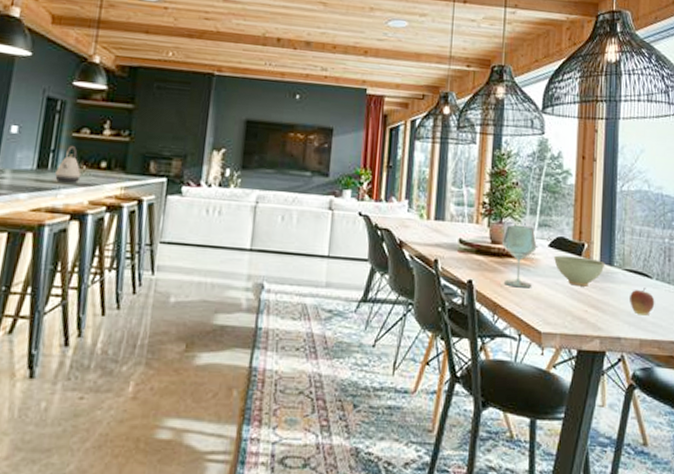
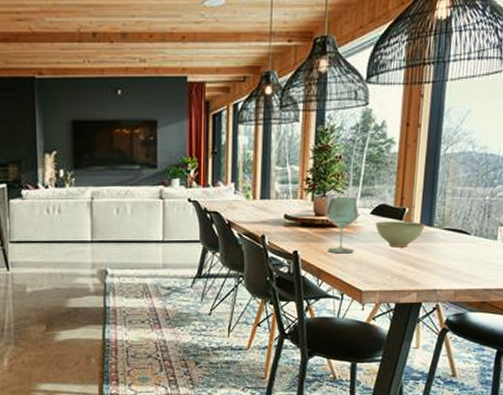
fruit: present [630,288,655,316] -> none [447,244,472,269]

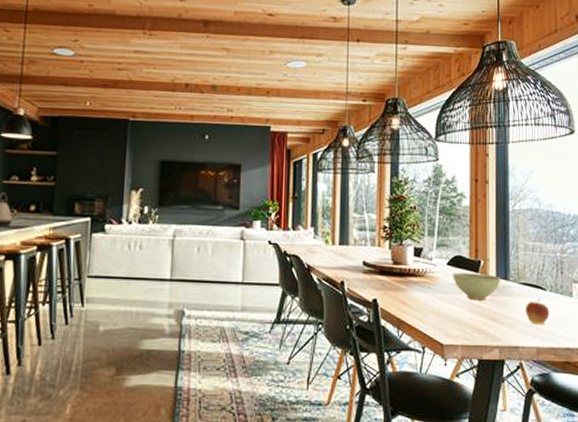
wine glass: present [326,197,359,254] -> none [404,247,436,304]
fruit: none [447,244,472,269] -> present [526,299,550,325]

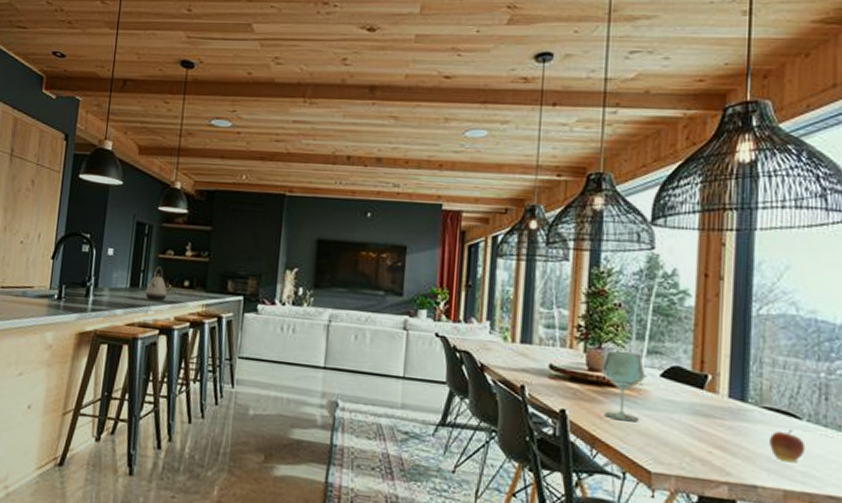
wine glass: none [404,247,436,304] -> present [602,351,646,422]
bowl: present [453,272,501,301] -> none [668,387,736,424]

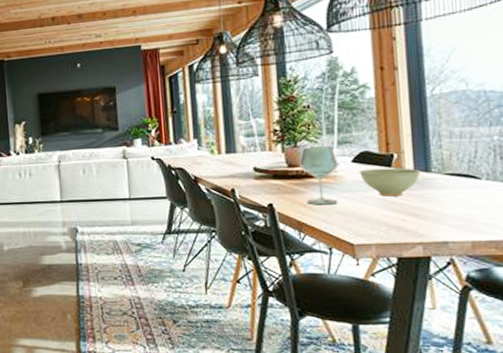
bowl: none [668,387,736,424] -> present [360,167,421,197]
fruit: present [770,430,806,463] -> none [454,190,487,217]

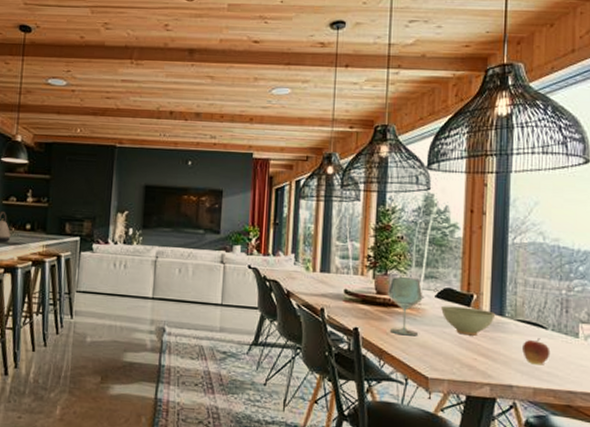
fruit: none [454,190,487,217] -> present [522,338,551,365]

